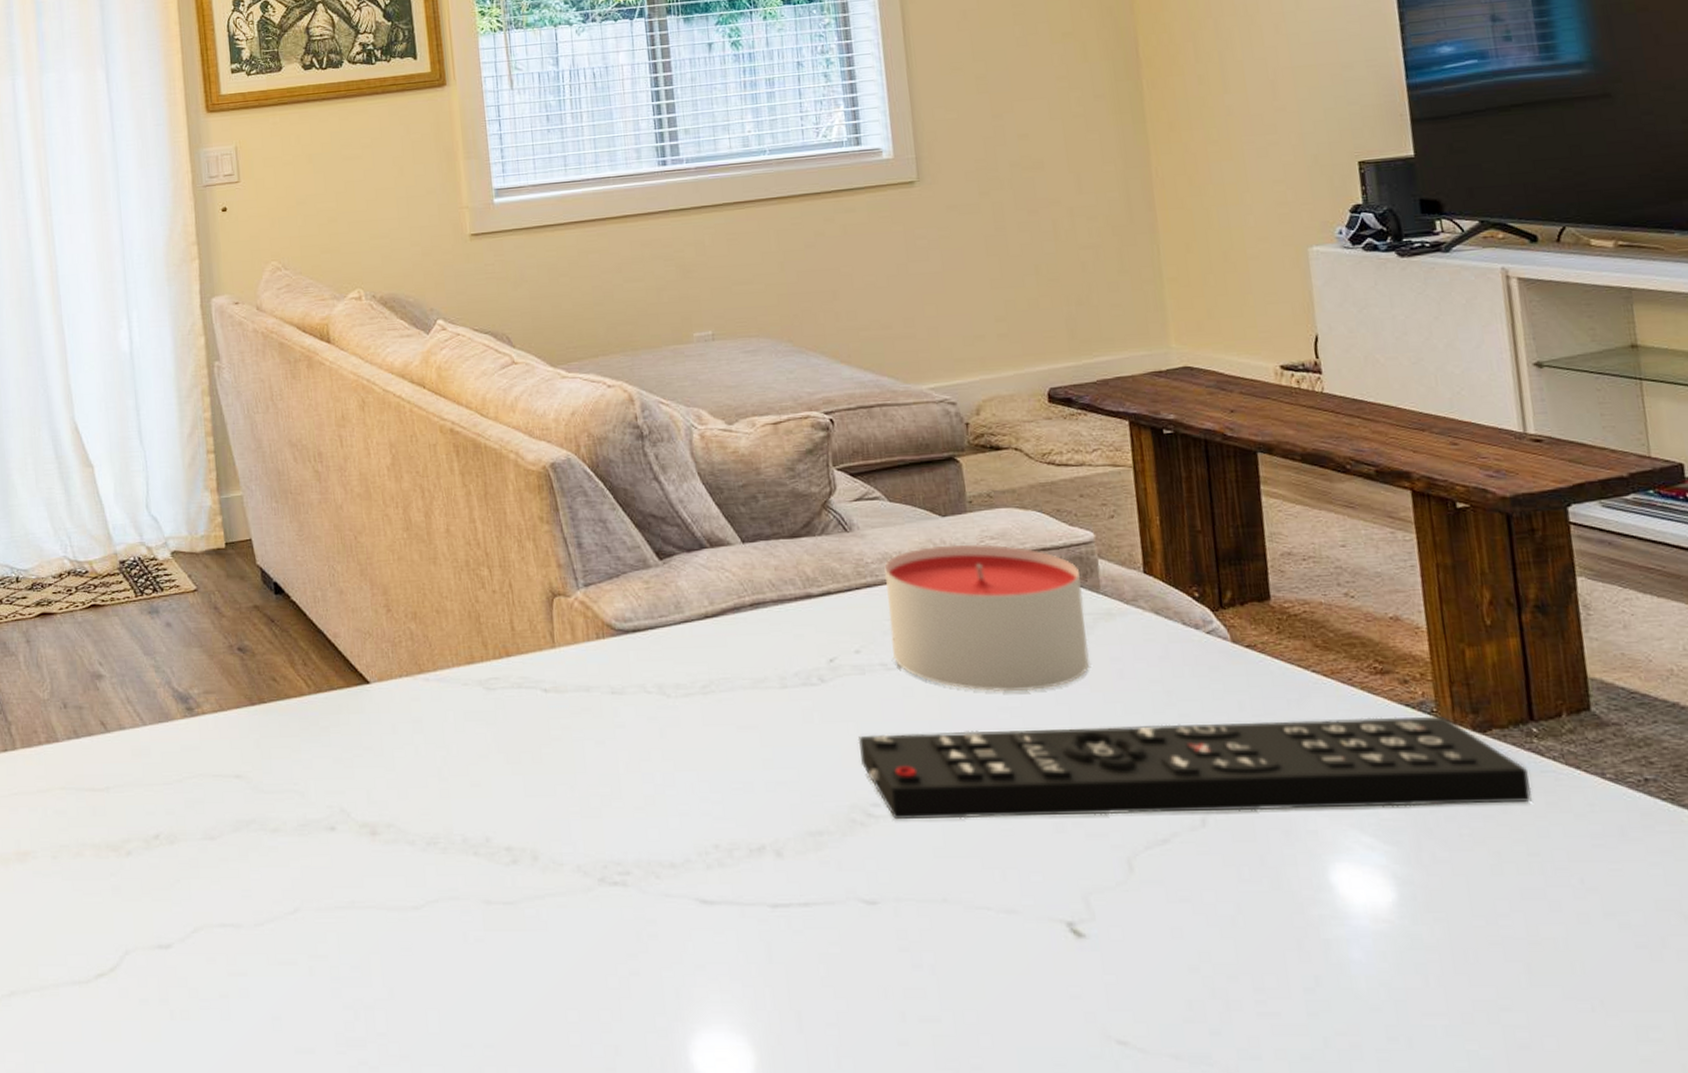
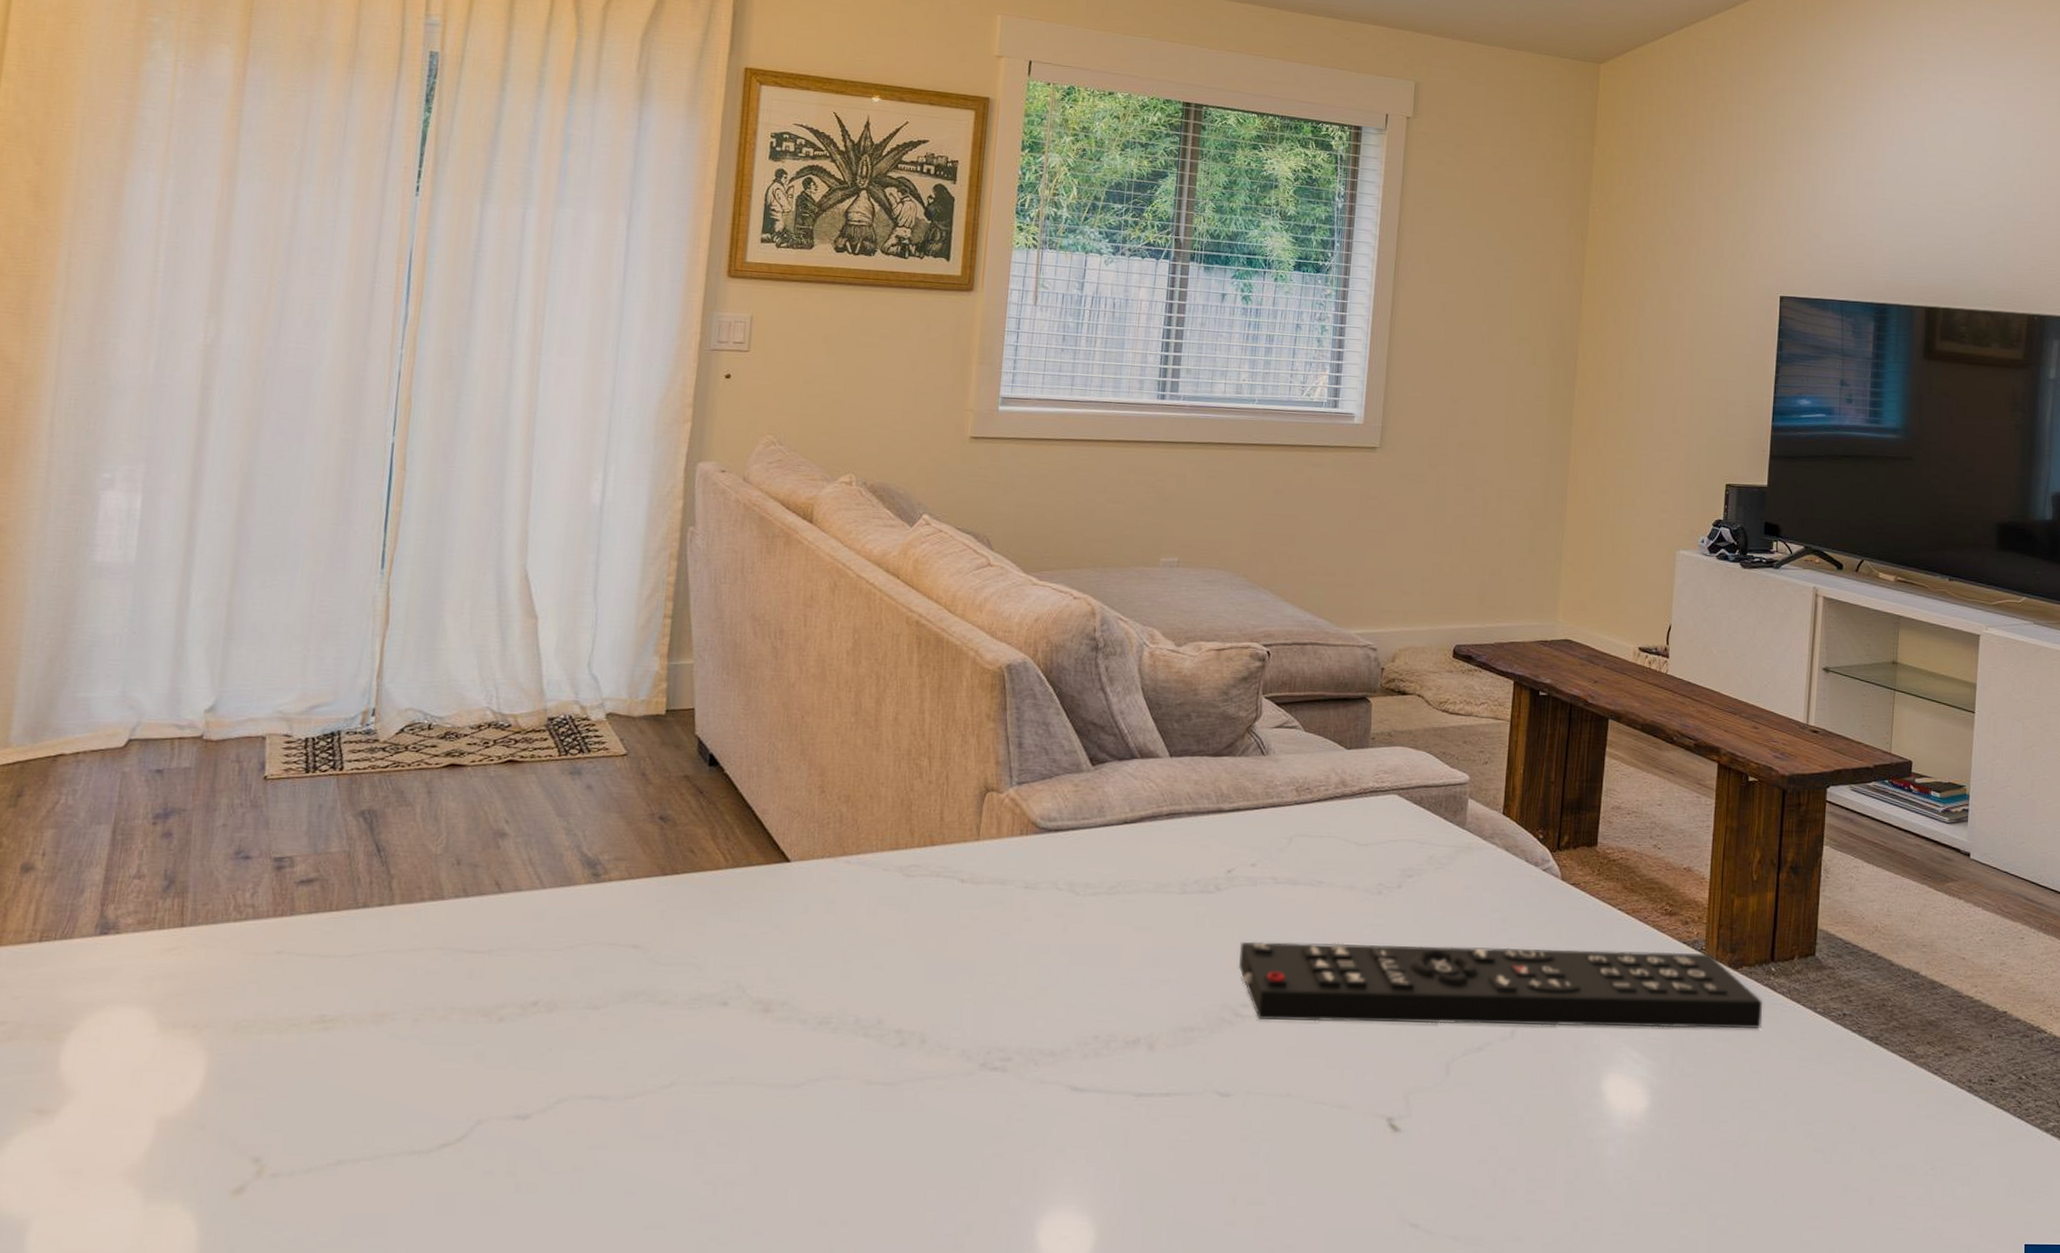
candle: present [884,543,1090,692] -> none [1284,775,1451,911]

